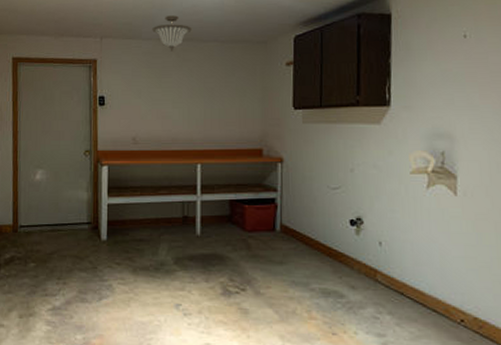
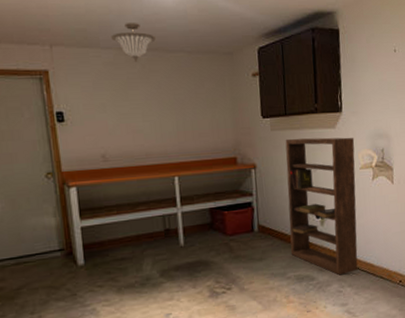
bookshelf: none [316,132,405,298] -> present [285,137,358,276]

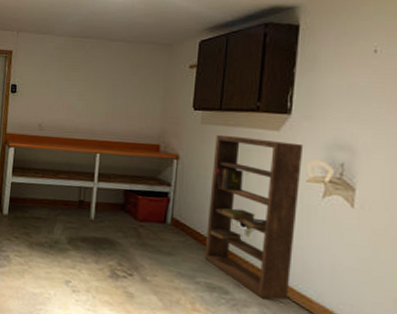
light fixture: present [111,23,156,62] -> none [65,15,102,48]

